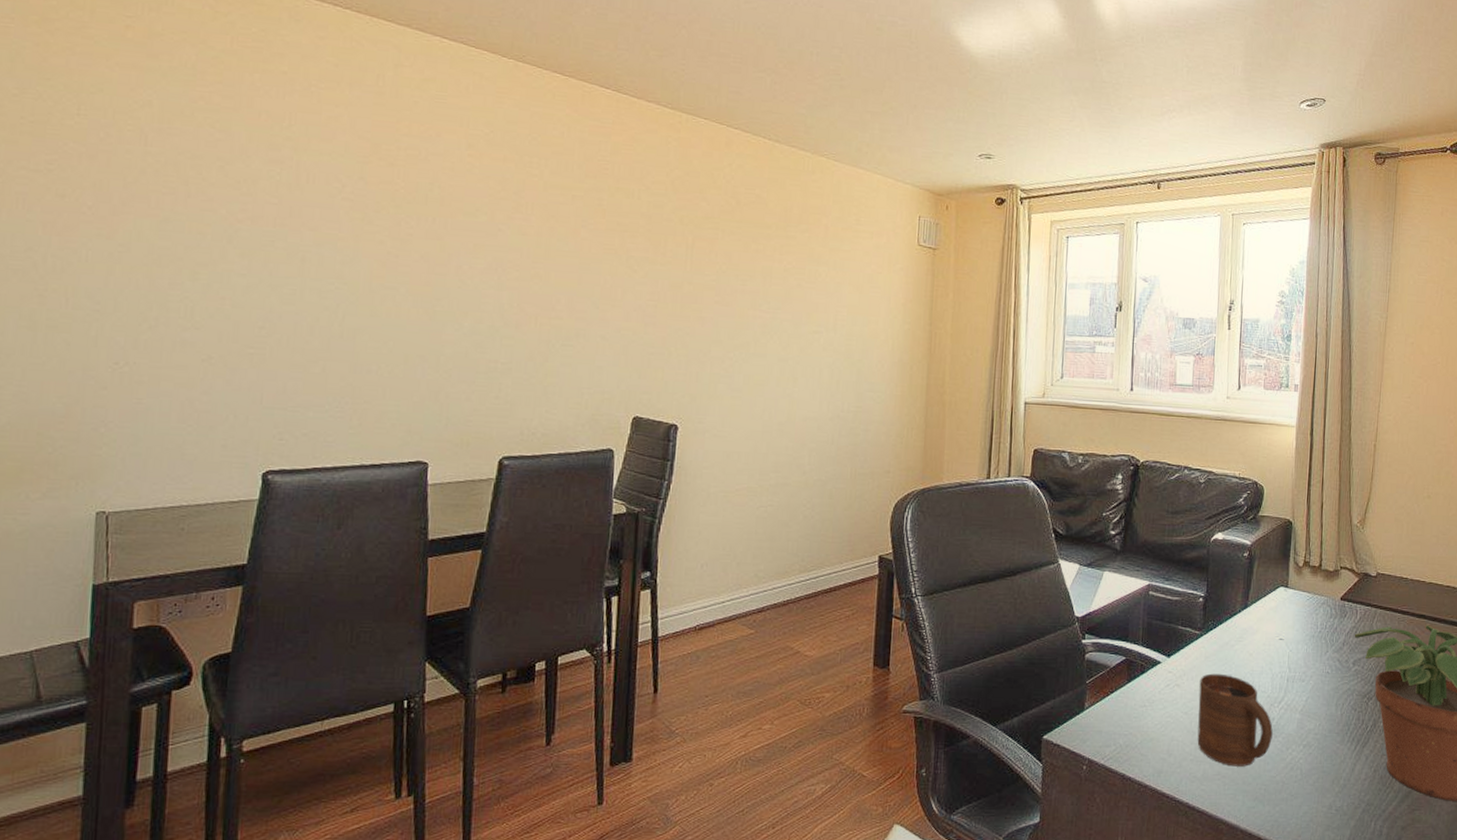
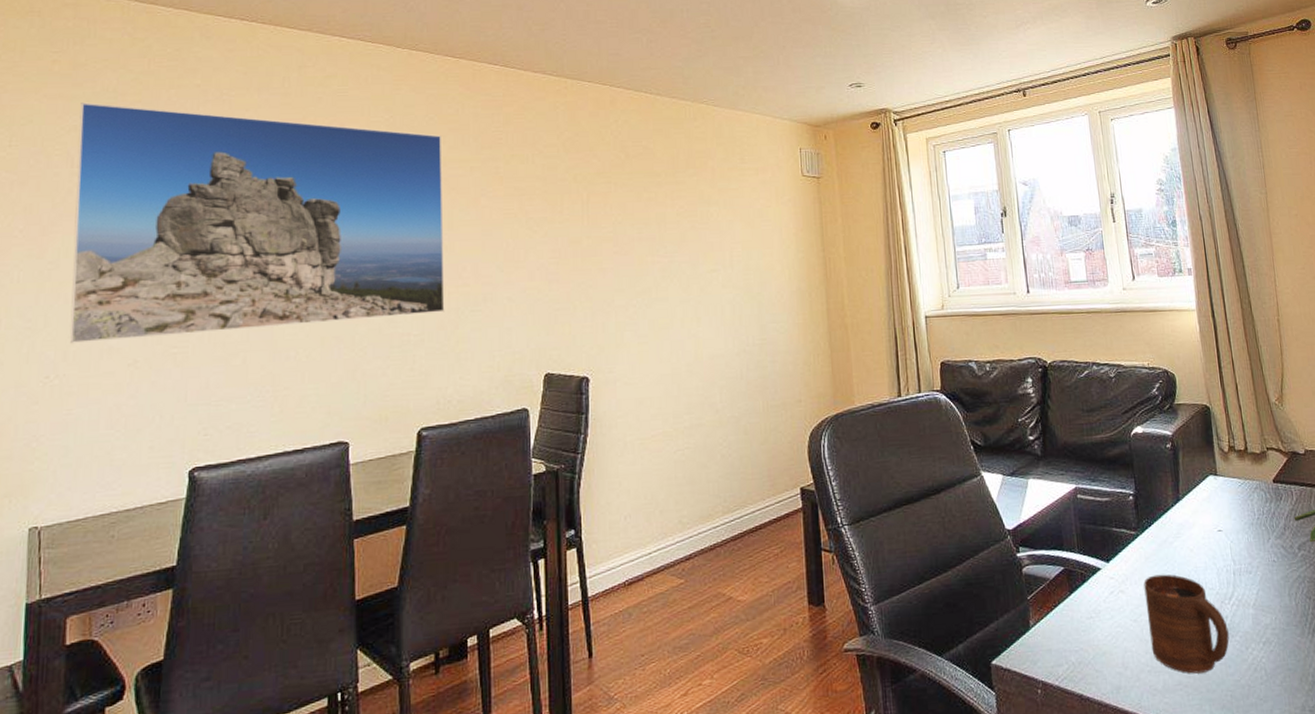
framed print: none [140,76,545,343] -> present [69,102,445,344]

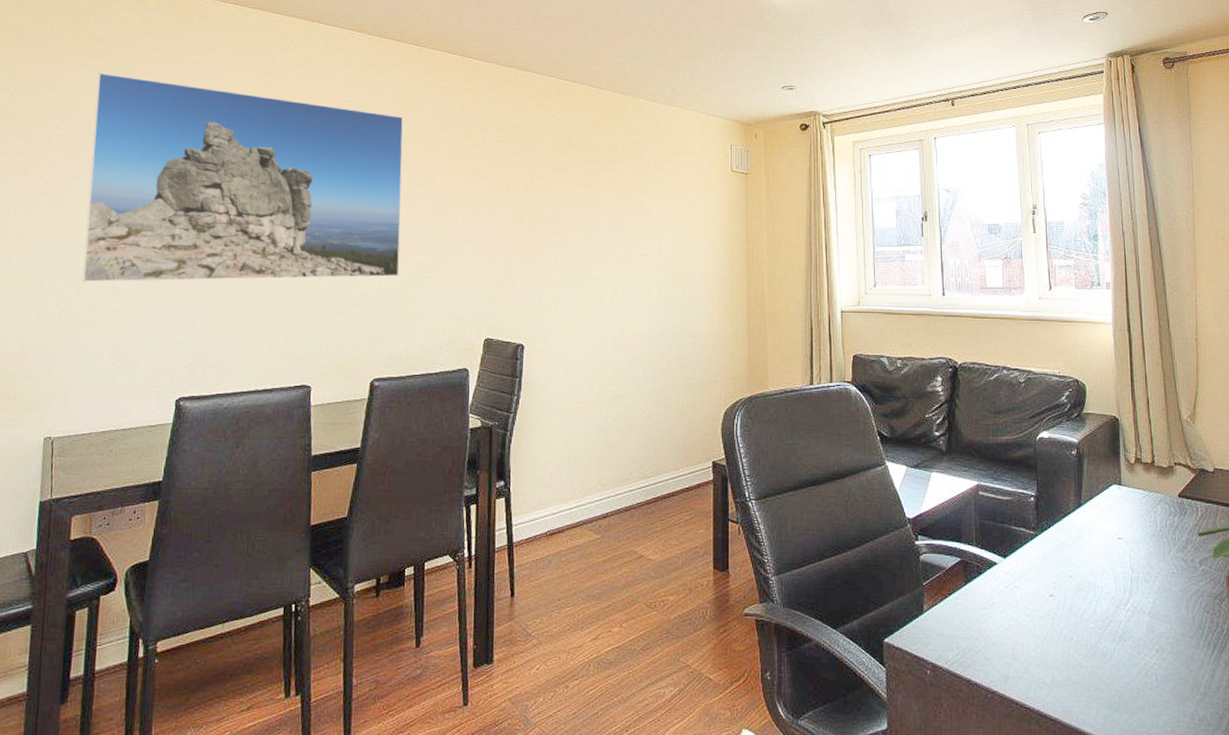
cup: present [1143,574,1230,674] -> none [1039,574,1122,672]

